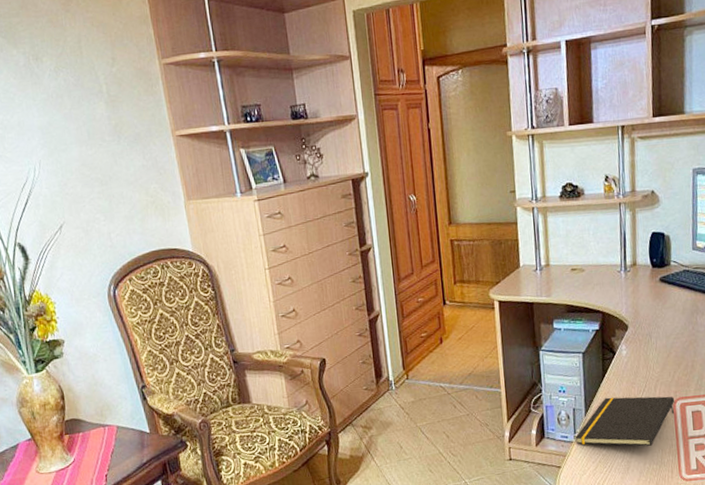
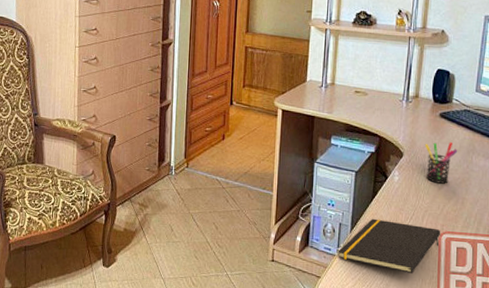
pen holder: none [648,306,682,351] -> present [425,142,458,184]

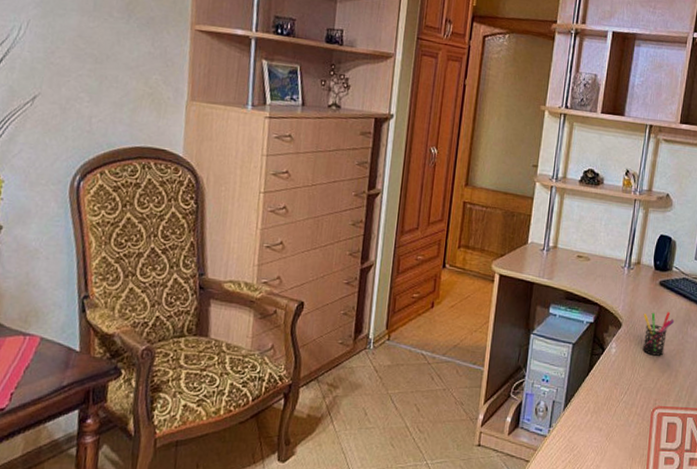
notepad: present [338,218,441,273] -> none [549,394,654,452]

